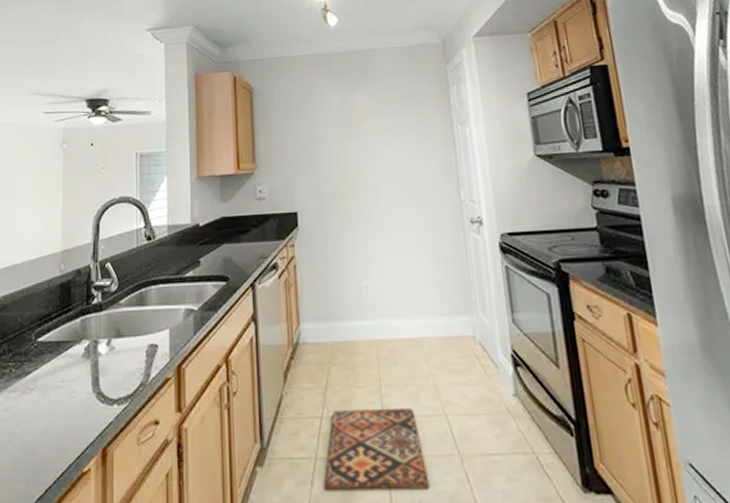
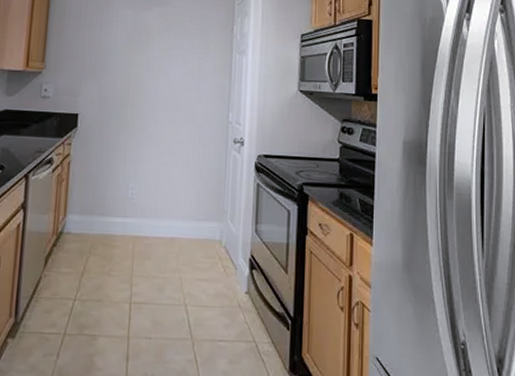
doormat: present [323,407,430,491] -> none [68,293,163,367]

